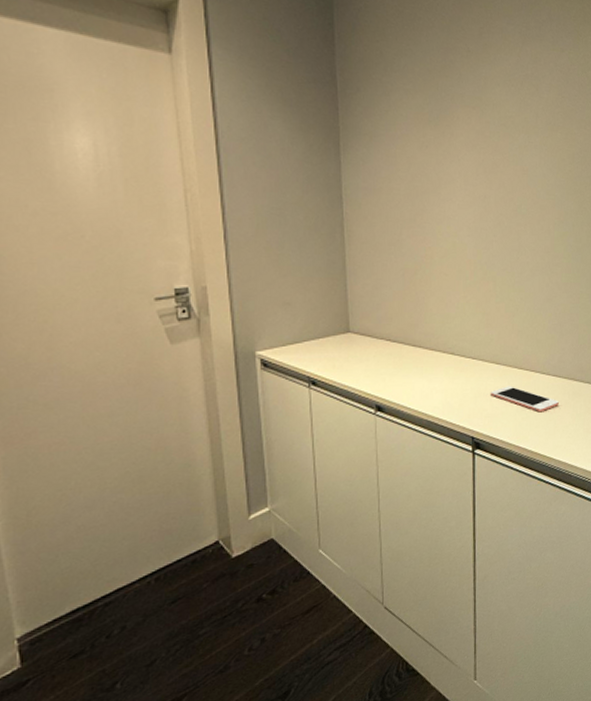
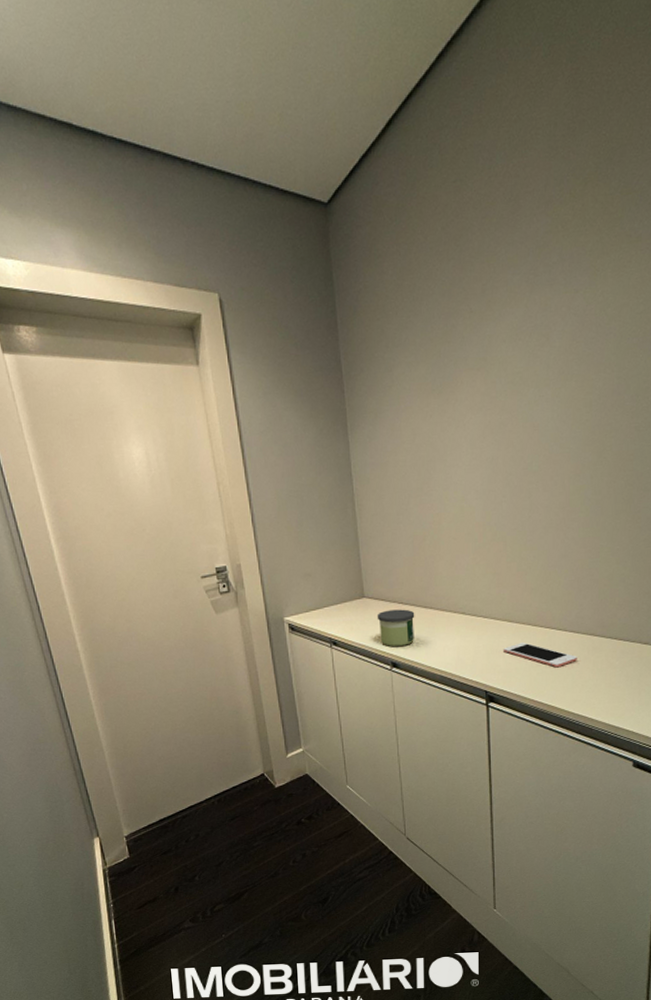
candle: none [362,347,403,389] -> present [377,609,415,647]

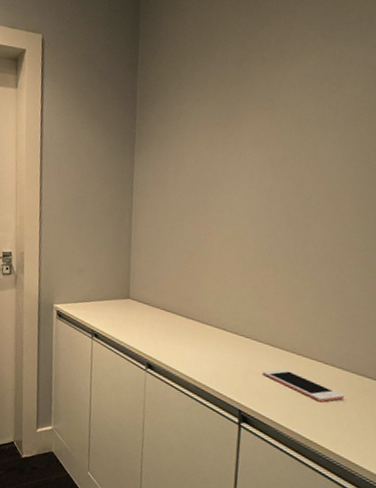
candle: present [377,609,415,647] -> none [138,313,176,350]

